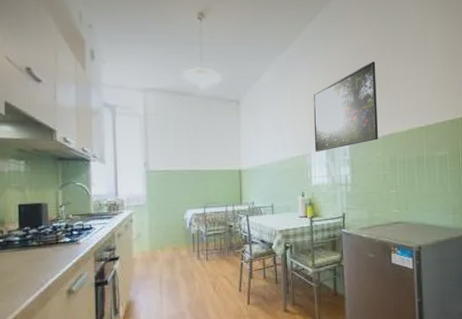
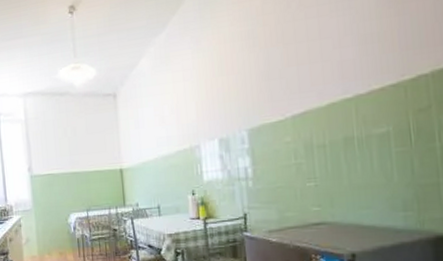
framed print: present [313,61,379,152] -> none [199,23,287,142]

